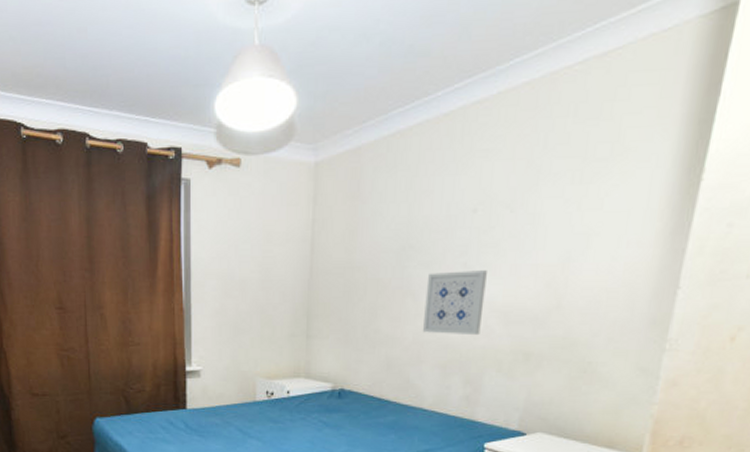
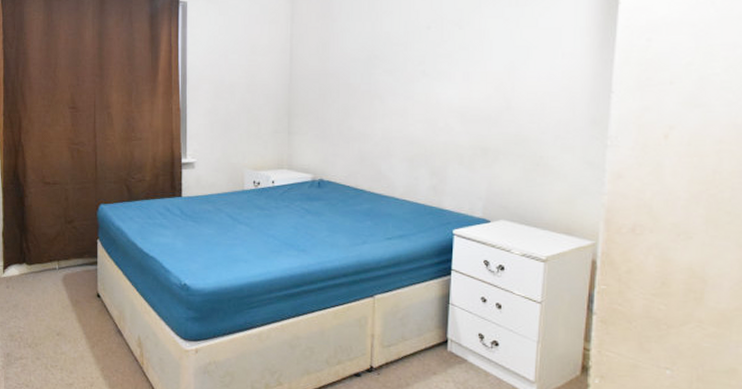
wall art: present [422,270,487,336] -> none [390,77,443,133]

